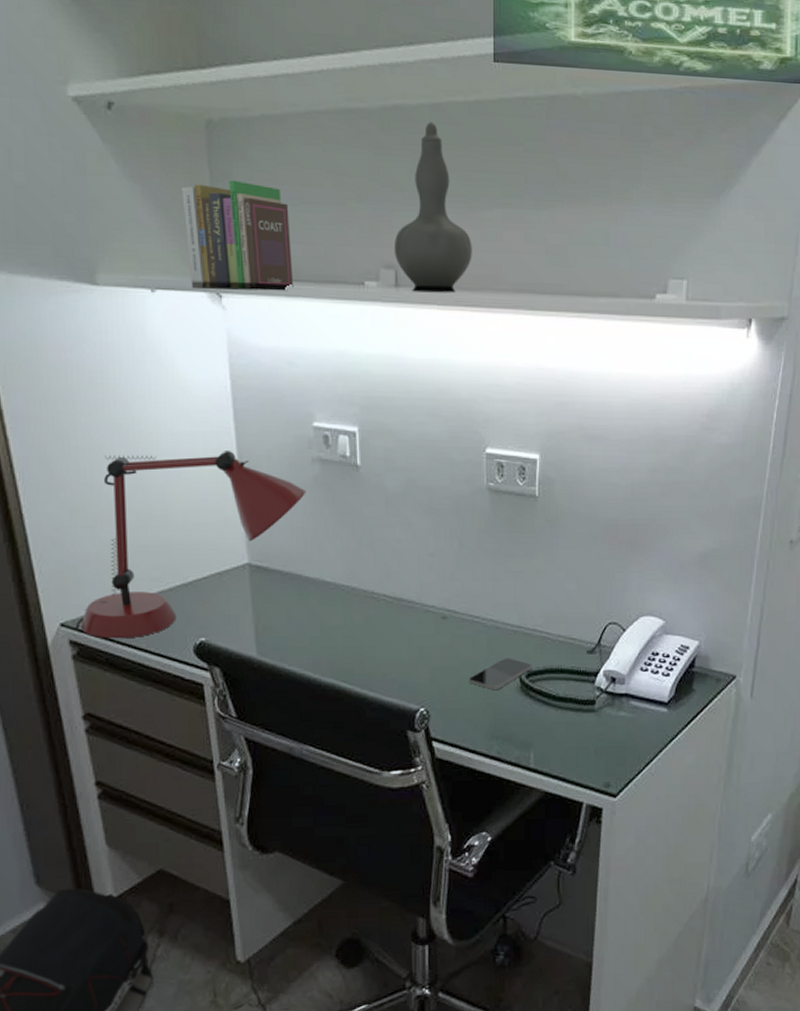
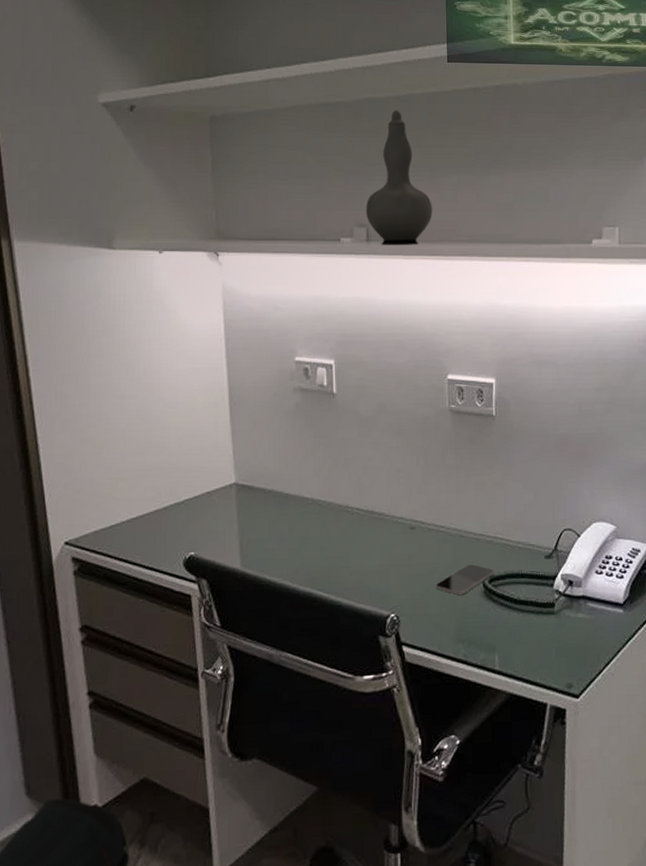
desk lamp: present [75,451,306,639] -> none [78,384,288,555]
books: present [182,180,294,291] -> none [188,161,280,250]

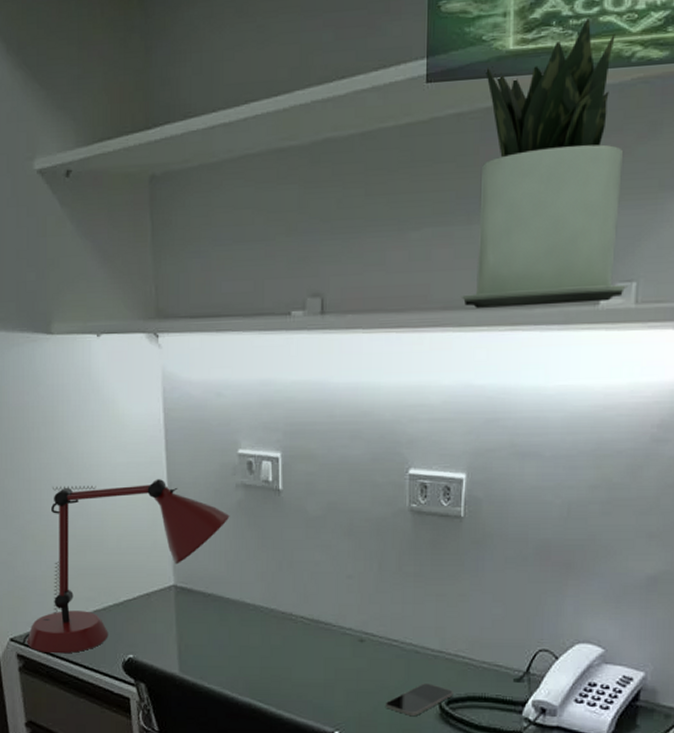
desk lamp: none [78,384,288,555] -> present [22,479,230,654]
decorative vase: present [365,109,433,245] -> none [320,149,400,318]
planter: none [483,27,612,243] -> present [460,18,628,309]

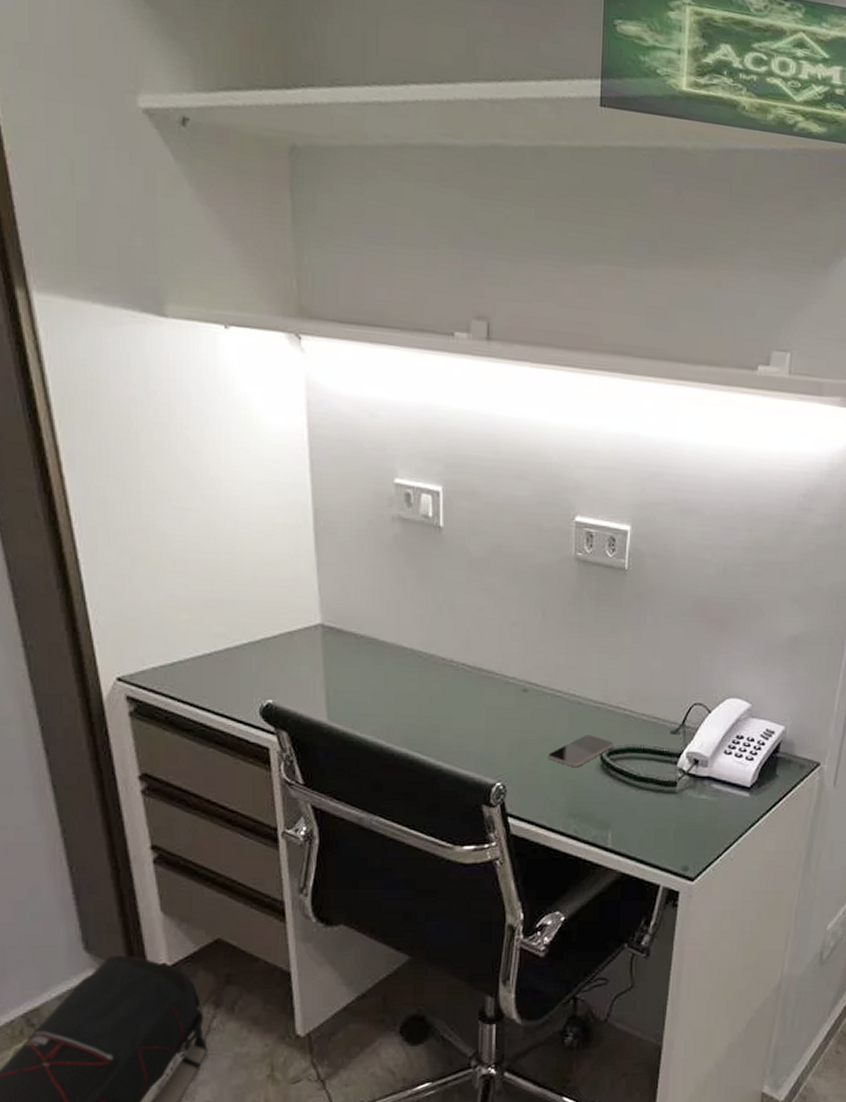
desk lamp: present [22,479,230,654] -> none [133,501,385,697]
planter: present [460,18,628,309] -> none [629,76,784,368]

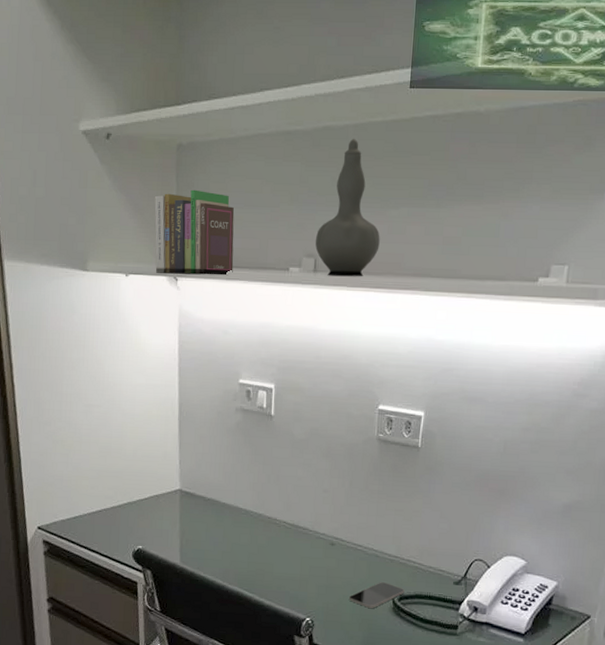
books: none [261,212,379,337] -> present [154,189,235,276]
decorative vase: none [486,164,570,351] -> present [315,138,380,277]

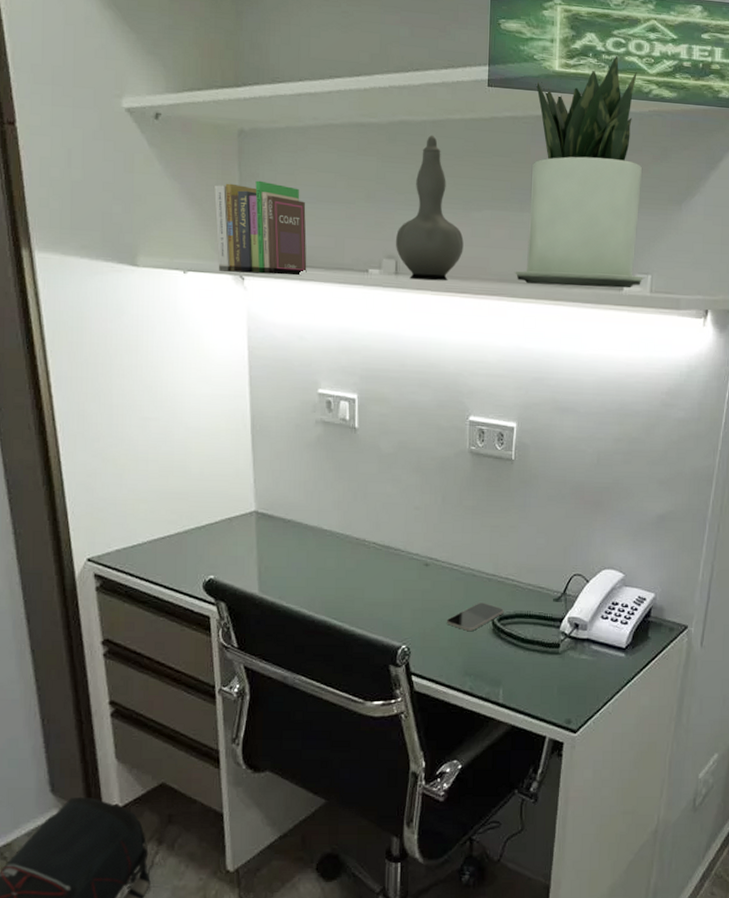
planter: none [428,48,564,280] -> present [514,56,645,288]

